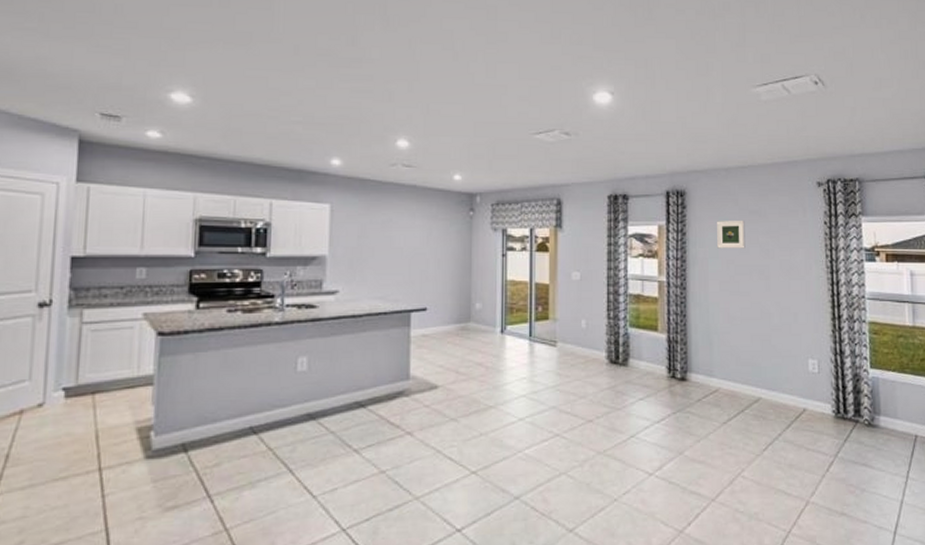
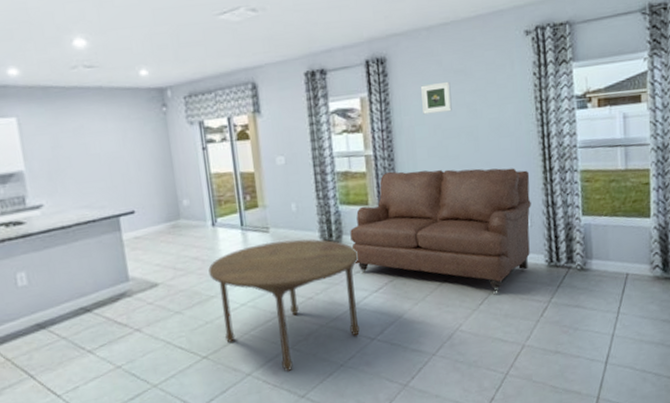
dining table: none [491,356,644,500] -> present [208,239,361,372]
sofa: none [637,300,819,441] -> present [350,168,531,295]

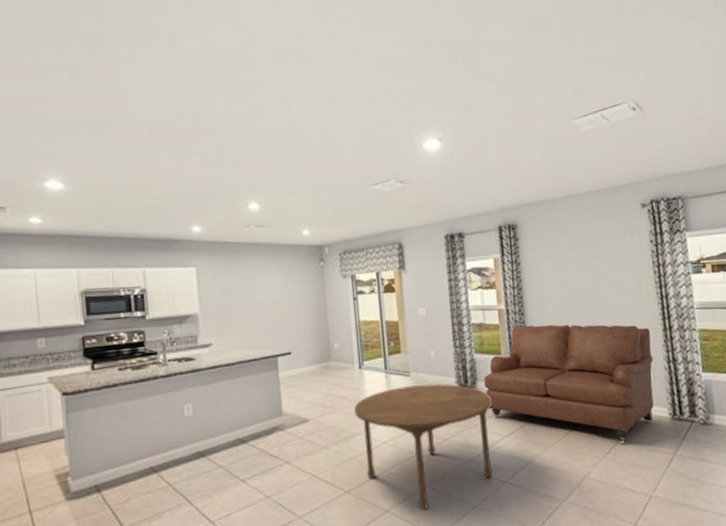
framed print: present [421,81,452,115] -> none [548,246,577,275]

